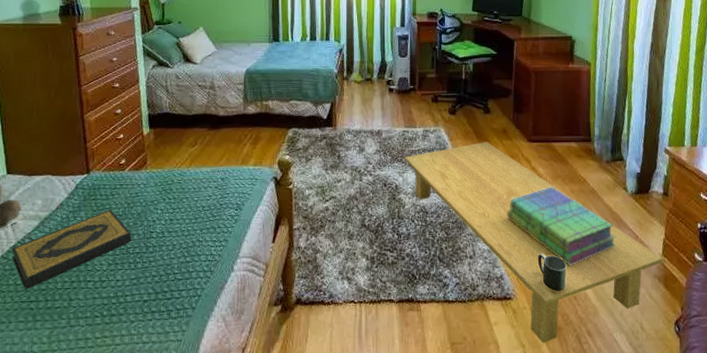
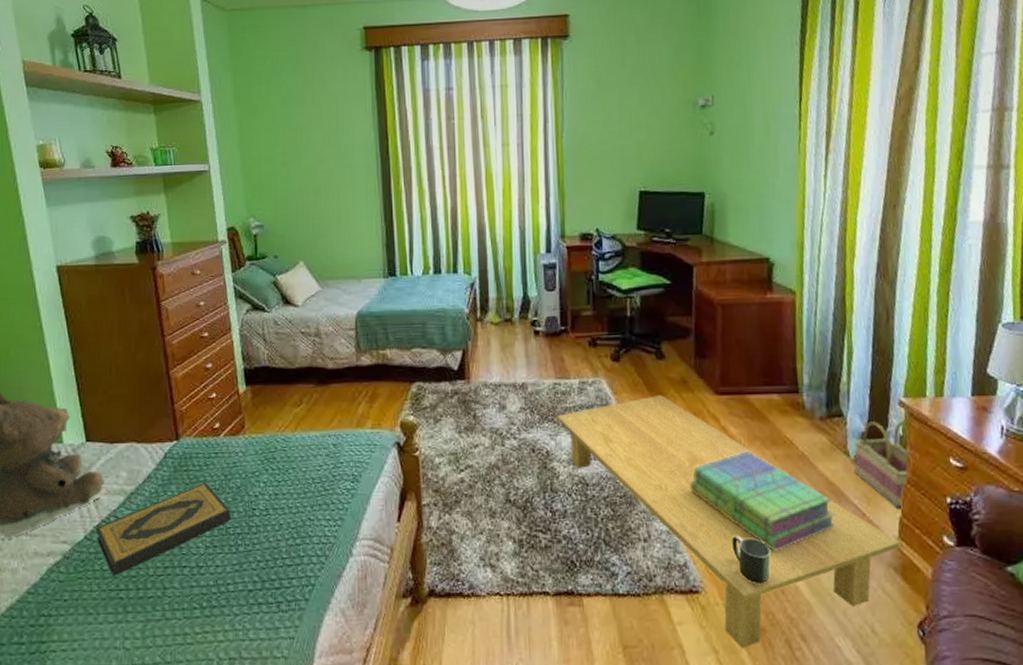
basket: none [630,164,672,231] -> present [854,421,910,507]

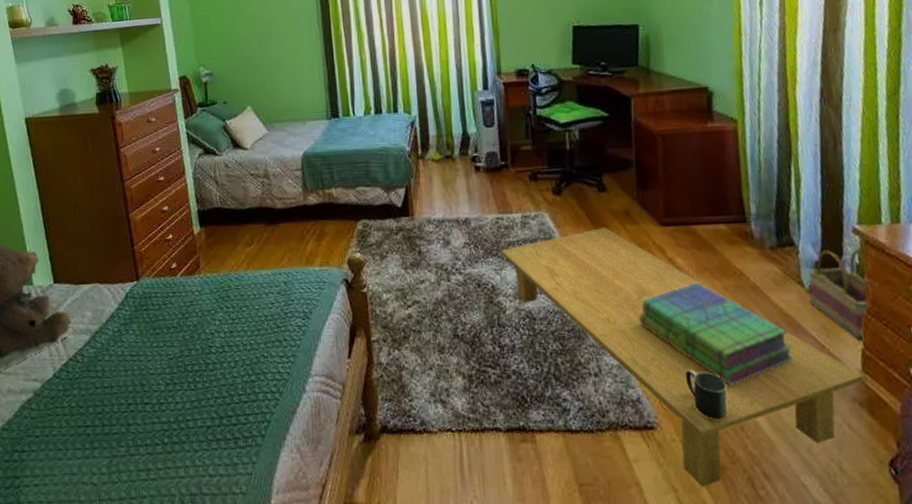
hardback book: present [95,482,231,577] -> none [63,320,189,413]

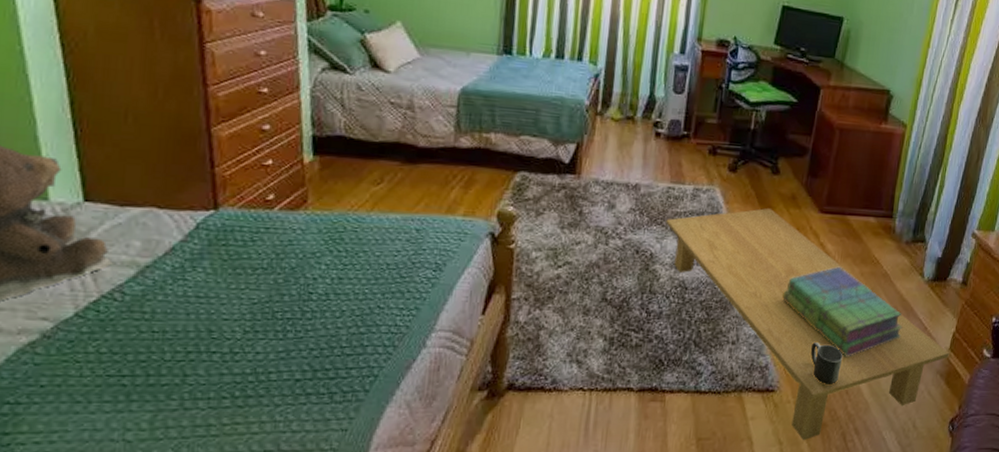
basket: present [808,249,869,339] -> none [925,248,975,324]

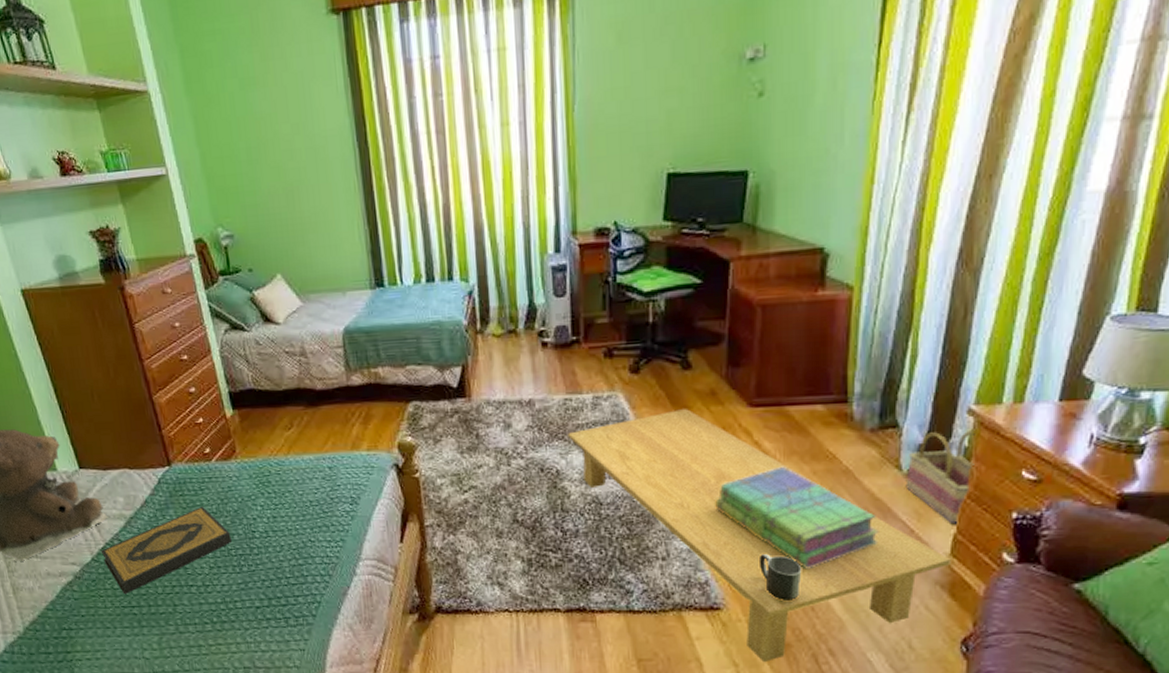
hardback book: none [91,259,280,361] -> present [100,506,231,595]
basket: none [925,248,975,324] -> present [905,431,975,523]

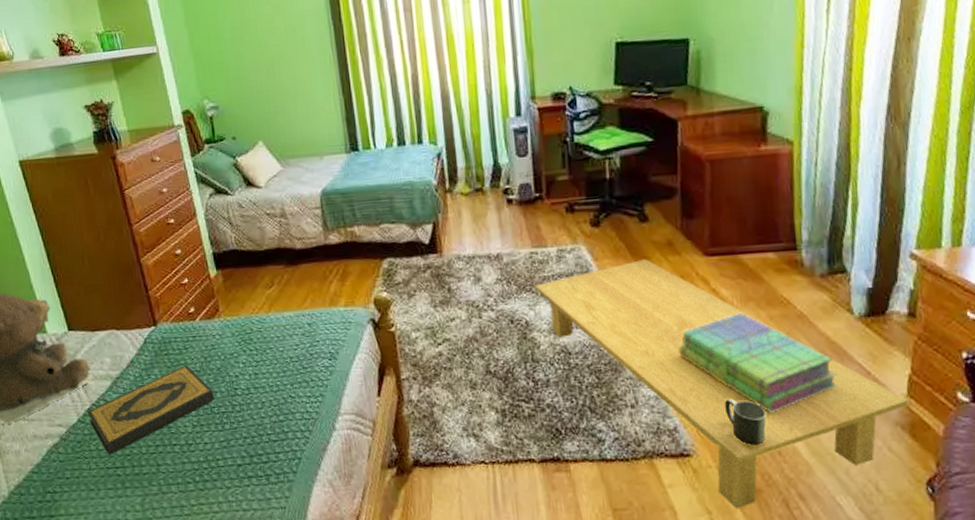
basket: present [905,431,975,523] -> none [858,274,921,364]

